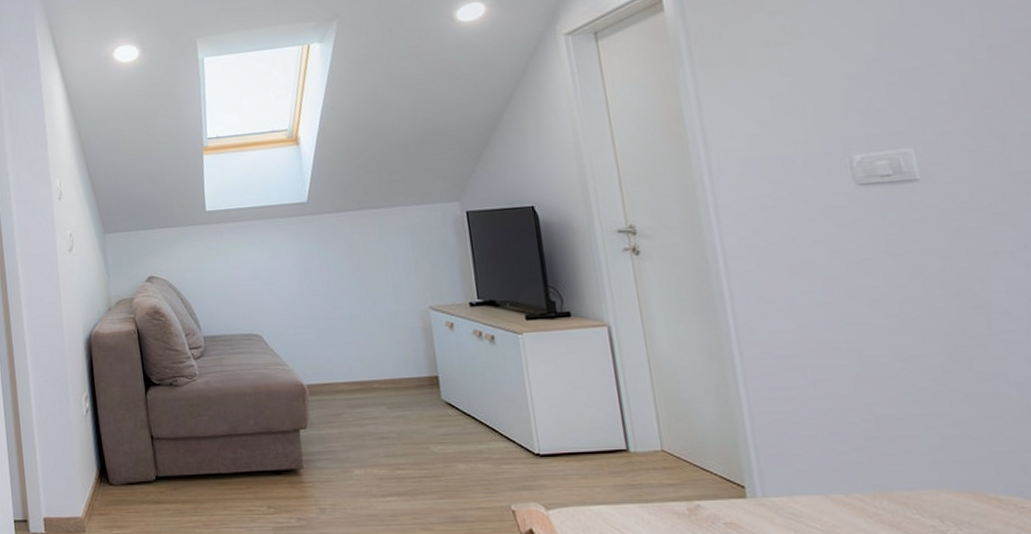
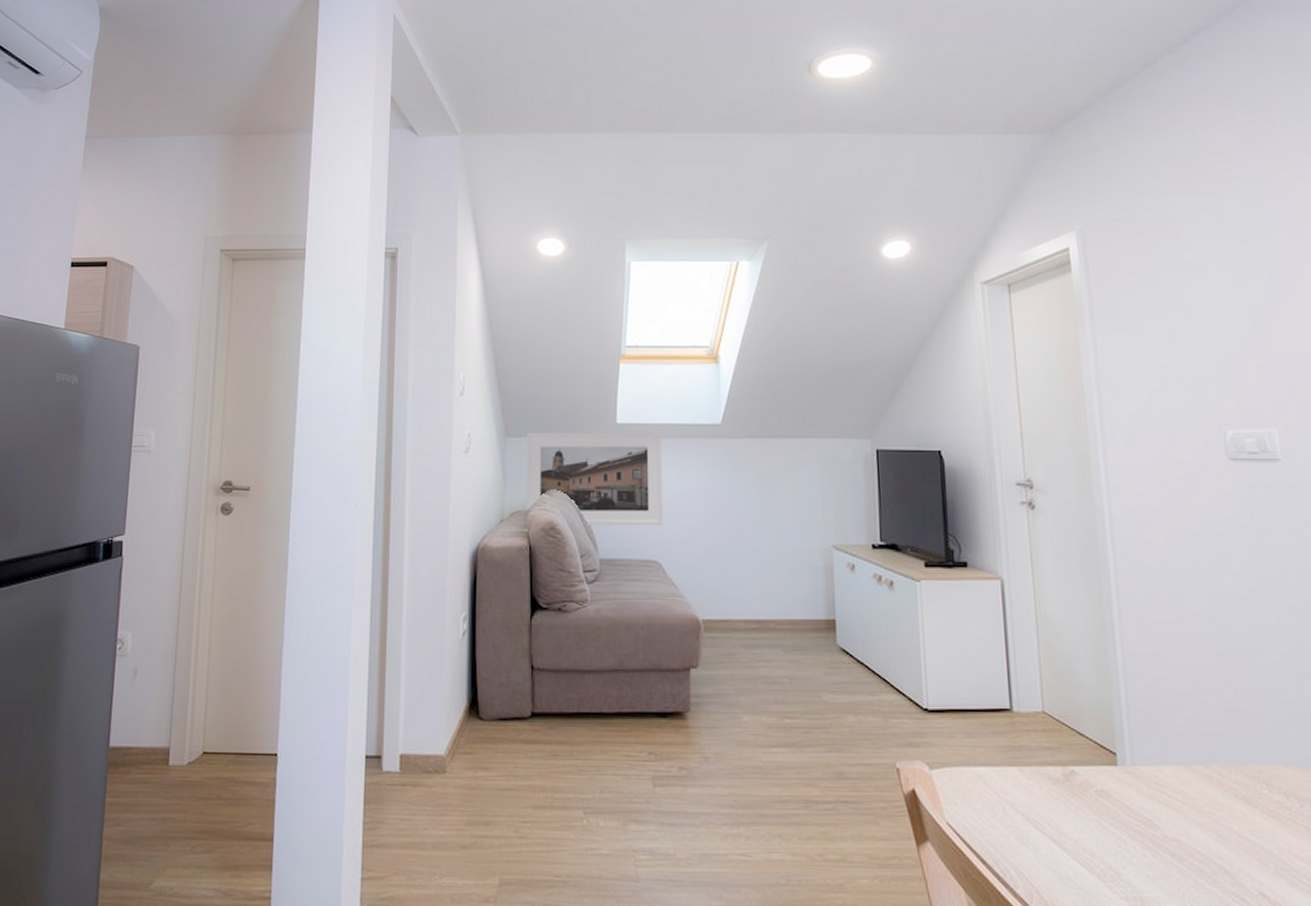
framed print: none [123,215,260,308] -> present [525,432,663,526]

